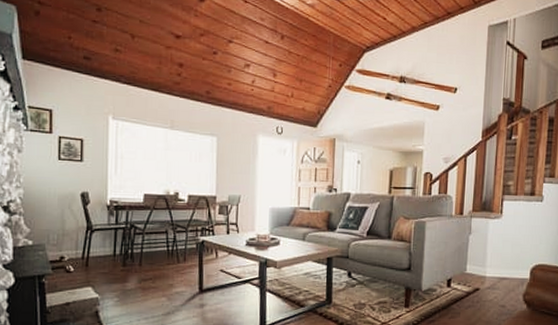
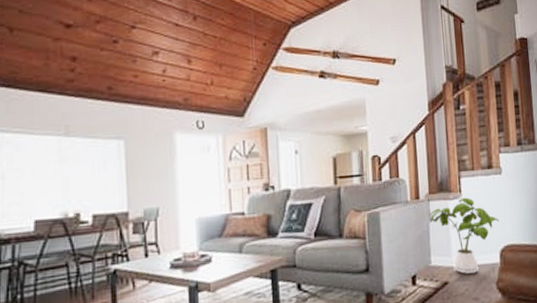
house plant: none [468,218,535,284] -> present [428,197,500,274]

